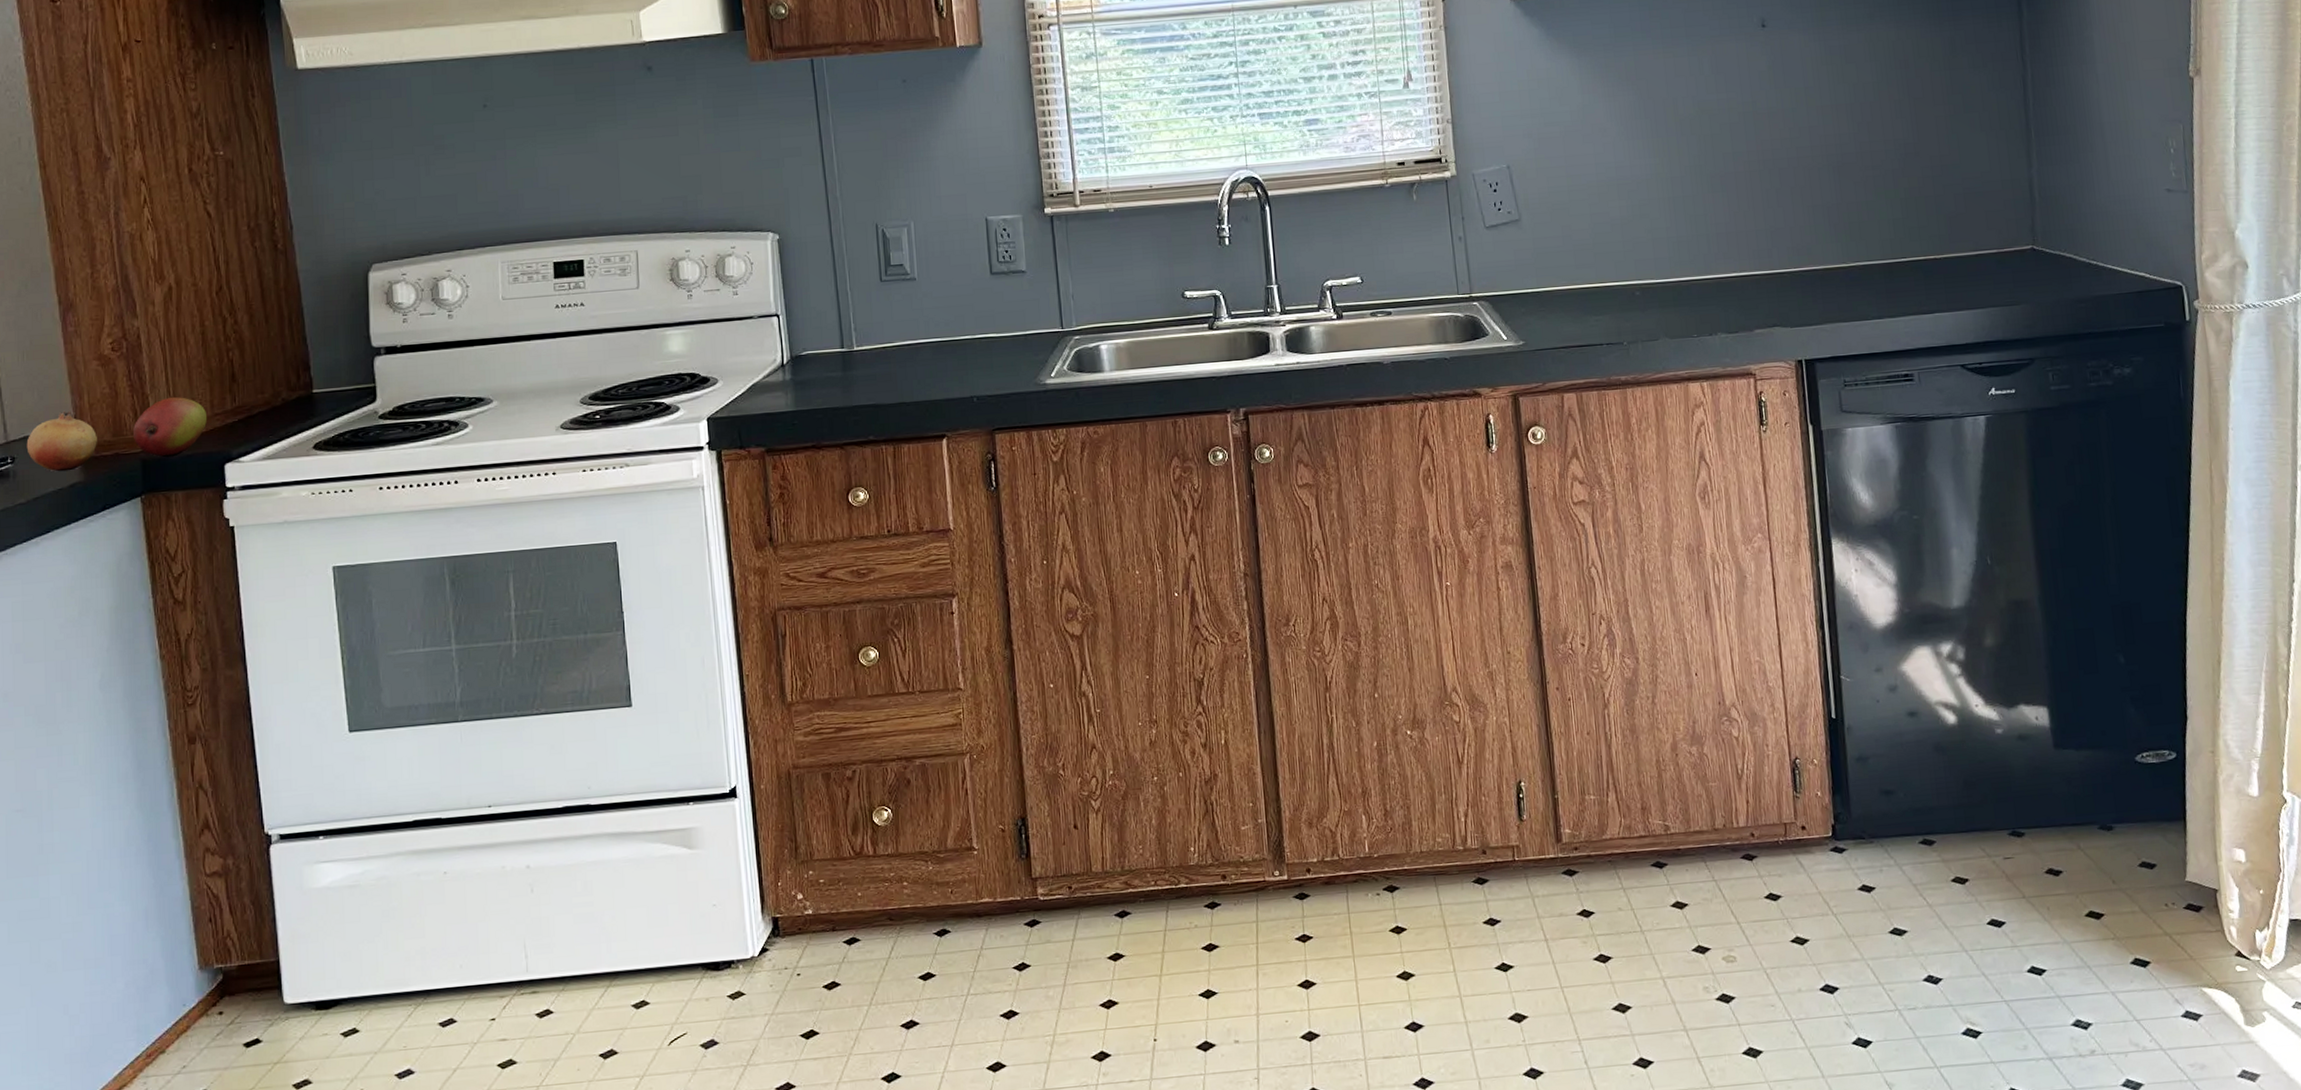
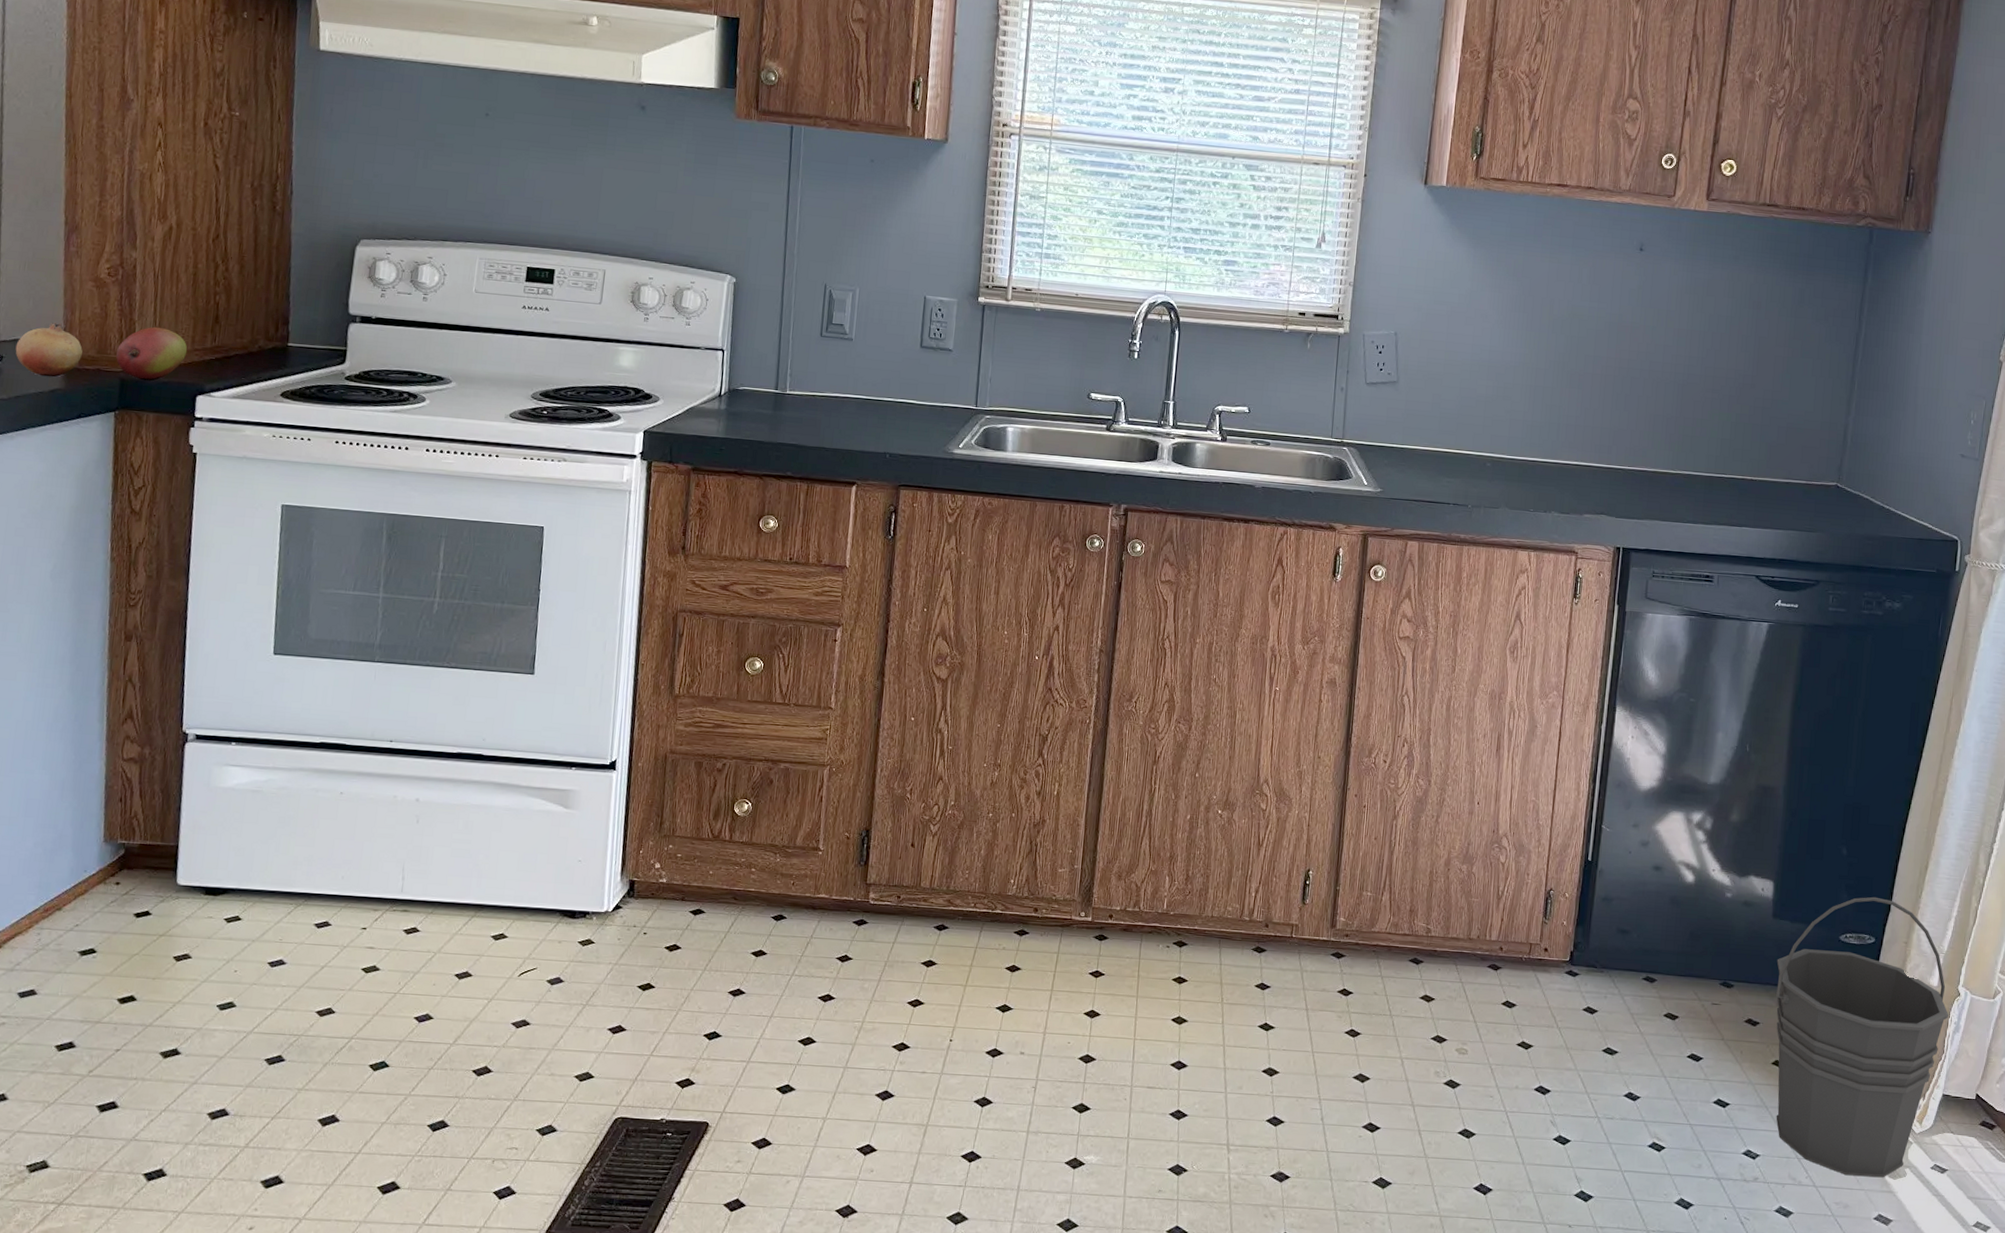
bucket: none [2068,705,2279,1032] -> present [1776,896,1949,1178]

